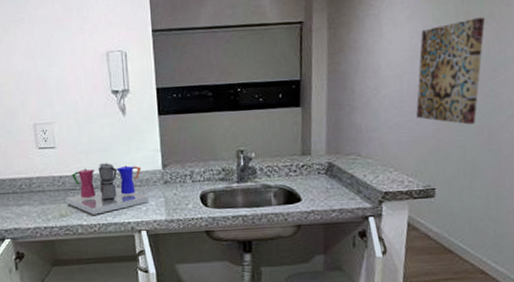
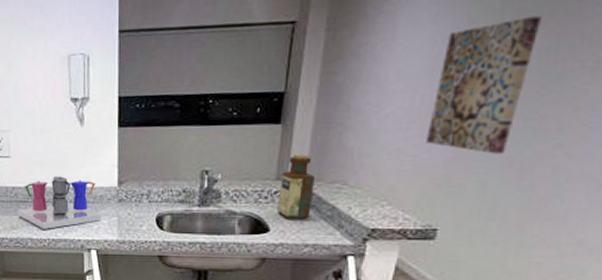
bottle: none [305,131,335,188] -> present [278,154,316,219]

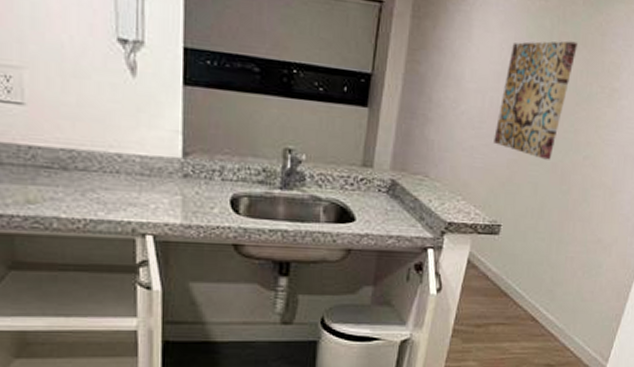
coffee maker: present [18,176,101,229] -> none [38,137,160,207]
bottle: present [278,154,316,219] -> none [363,141,400,209]

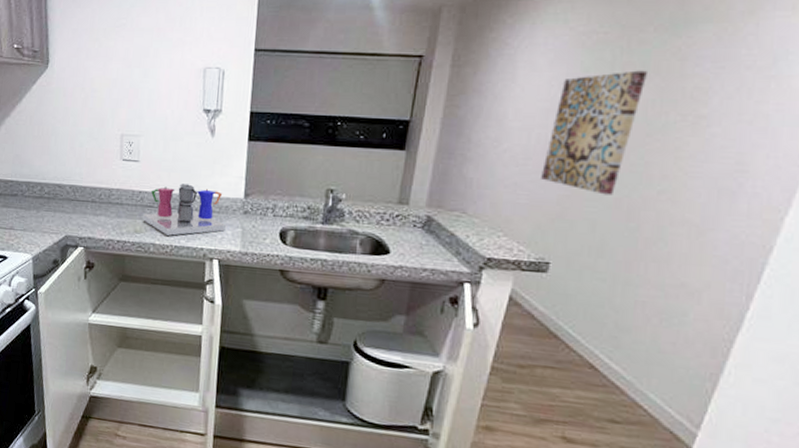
coffee maker: none [38,137,160,207] -> present [143,184,226,236]

